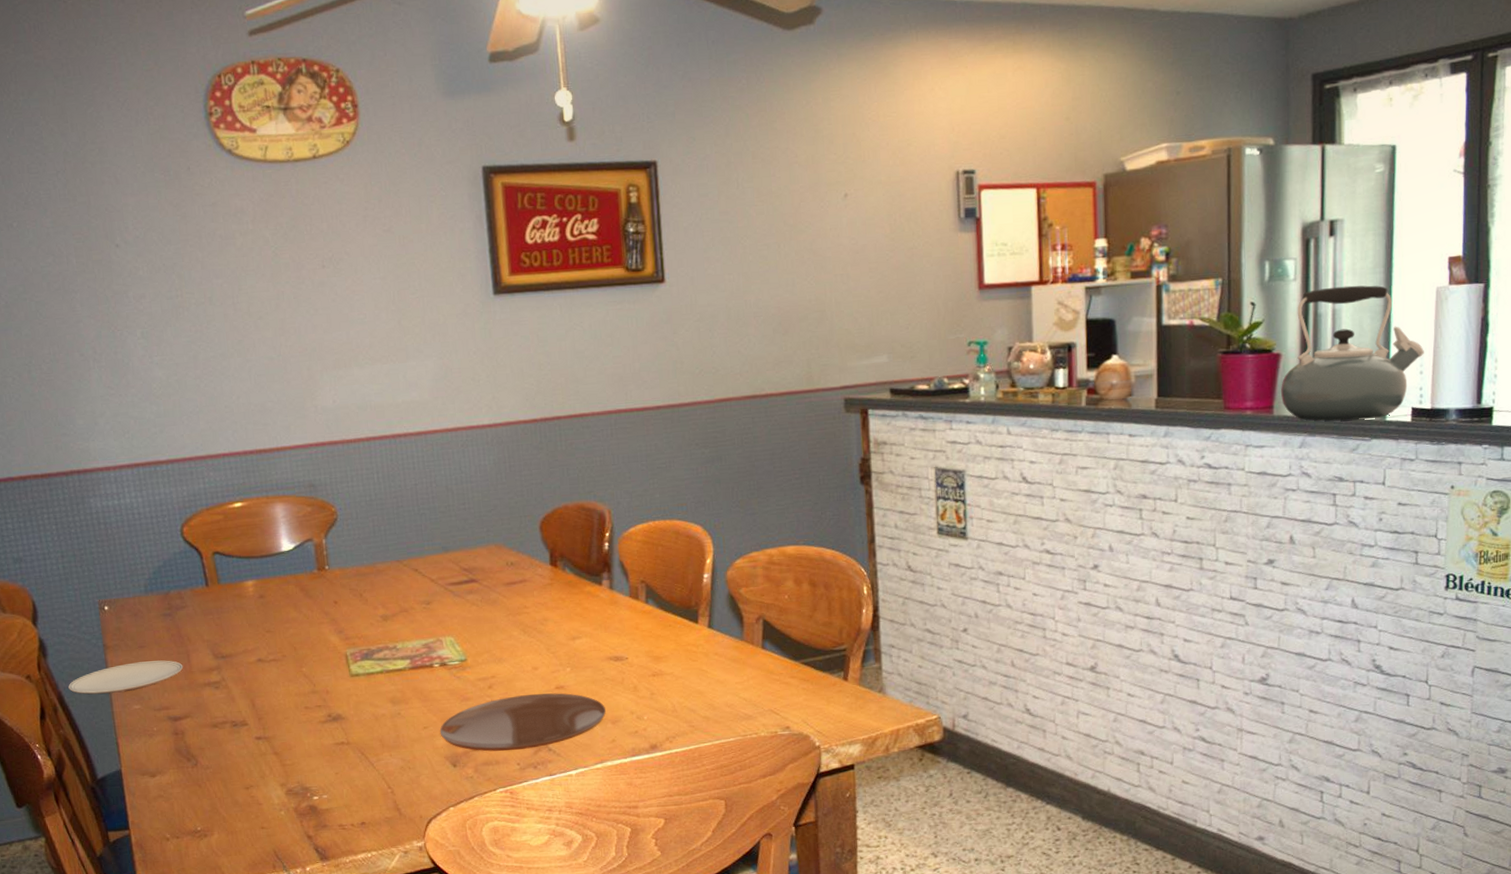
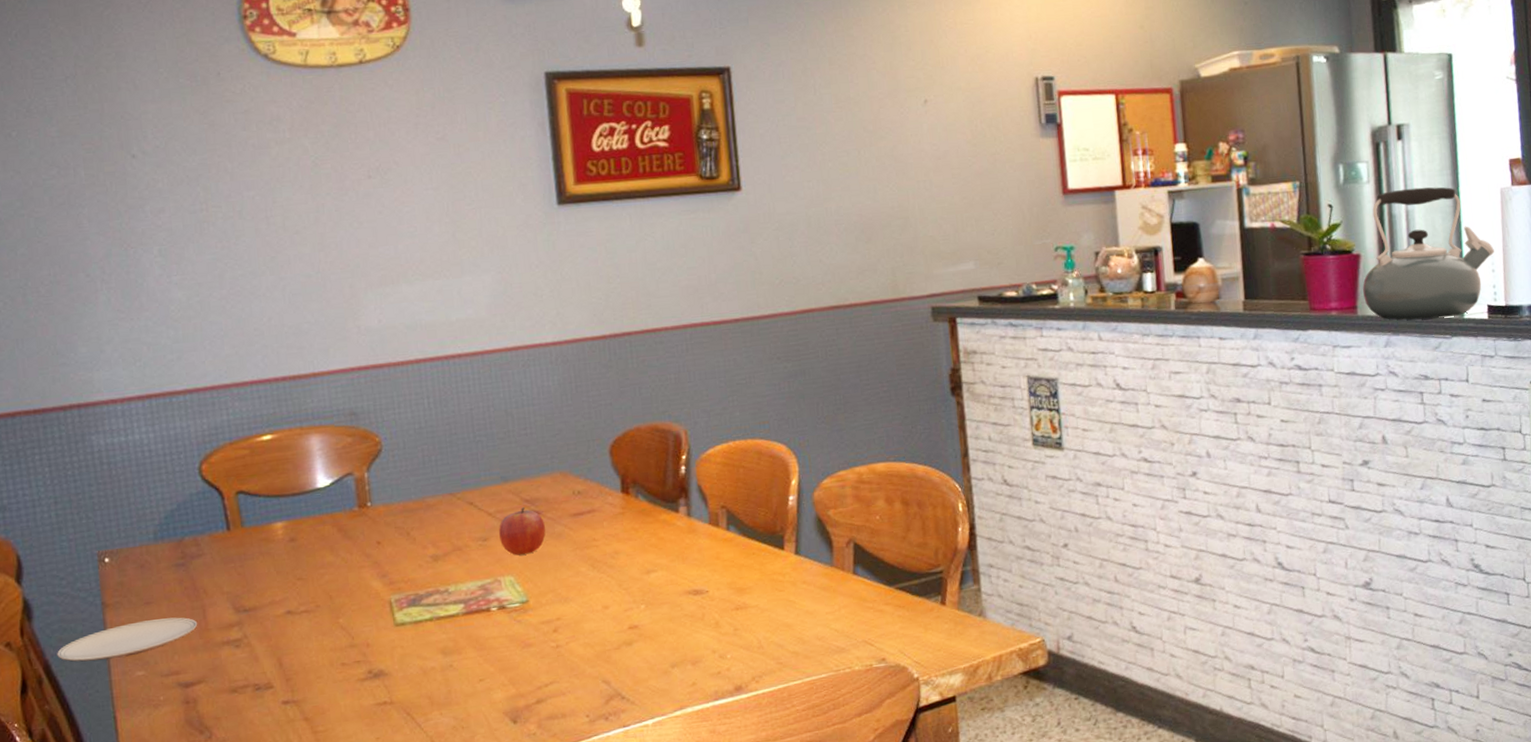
plate: present [439,693,606,752] -> none [497,633,685,704]
fruit: none [440,575,482,619] -> present [498,507,546,556]

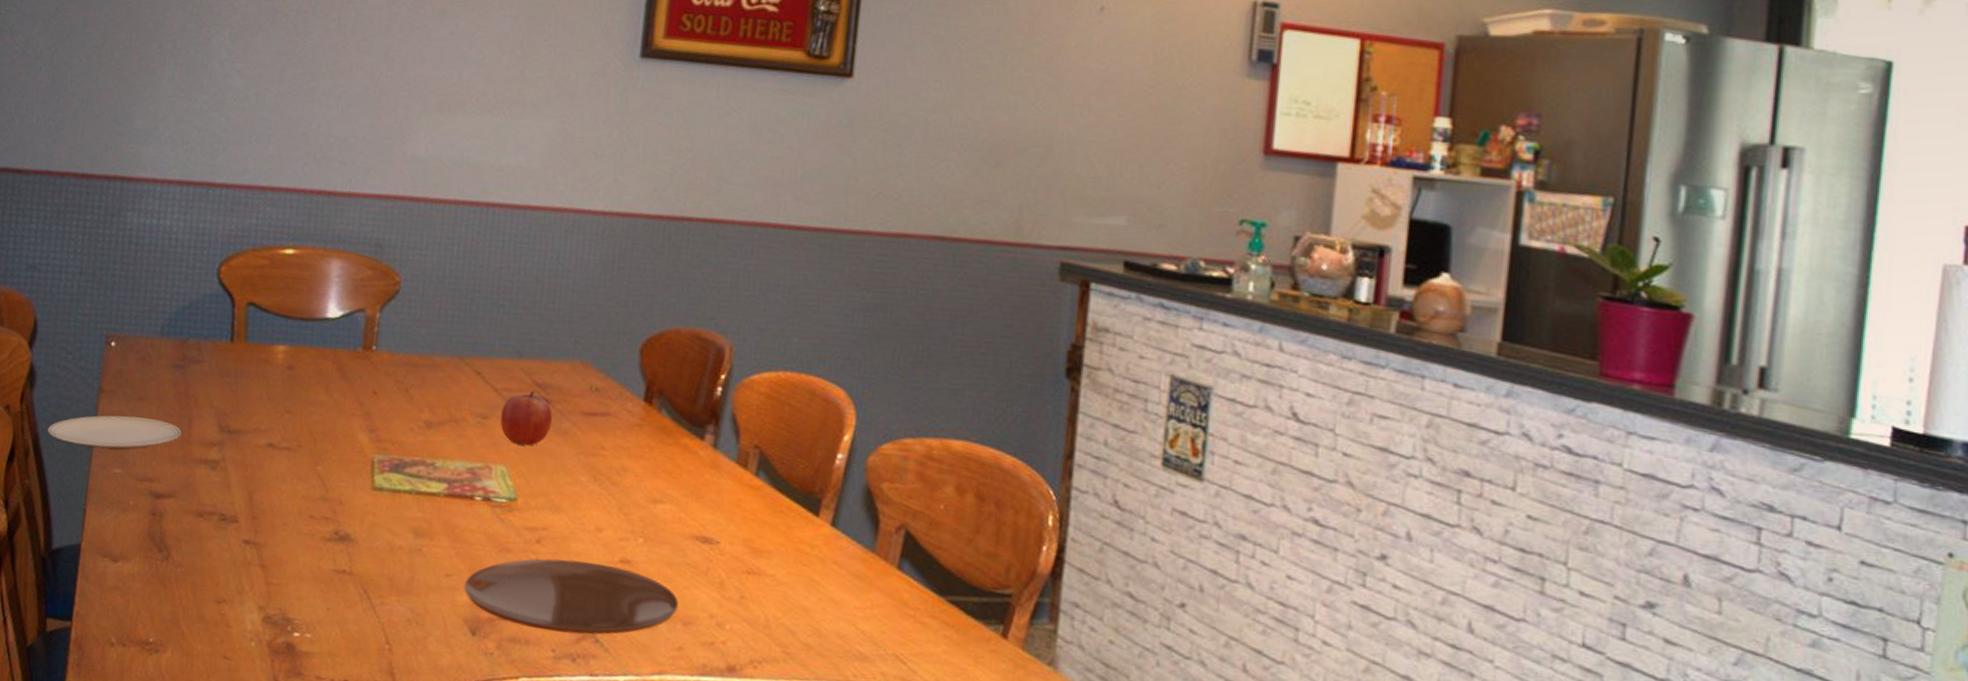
plate: none [497,633,685,704] -> present [464,558,678,635]
kettle: present [1362,187,1495,320] -> none [1688,236,1918,433]

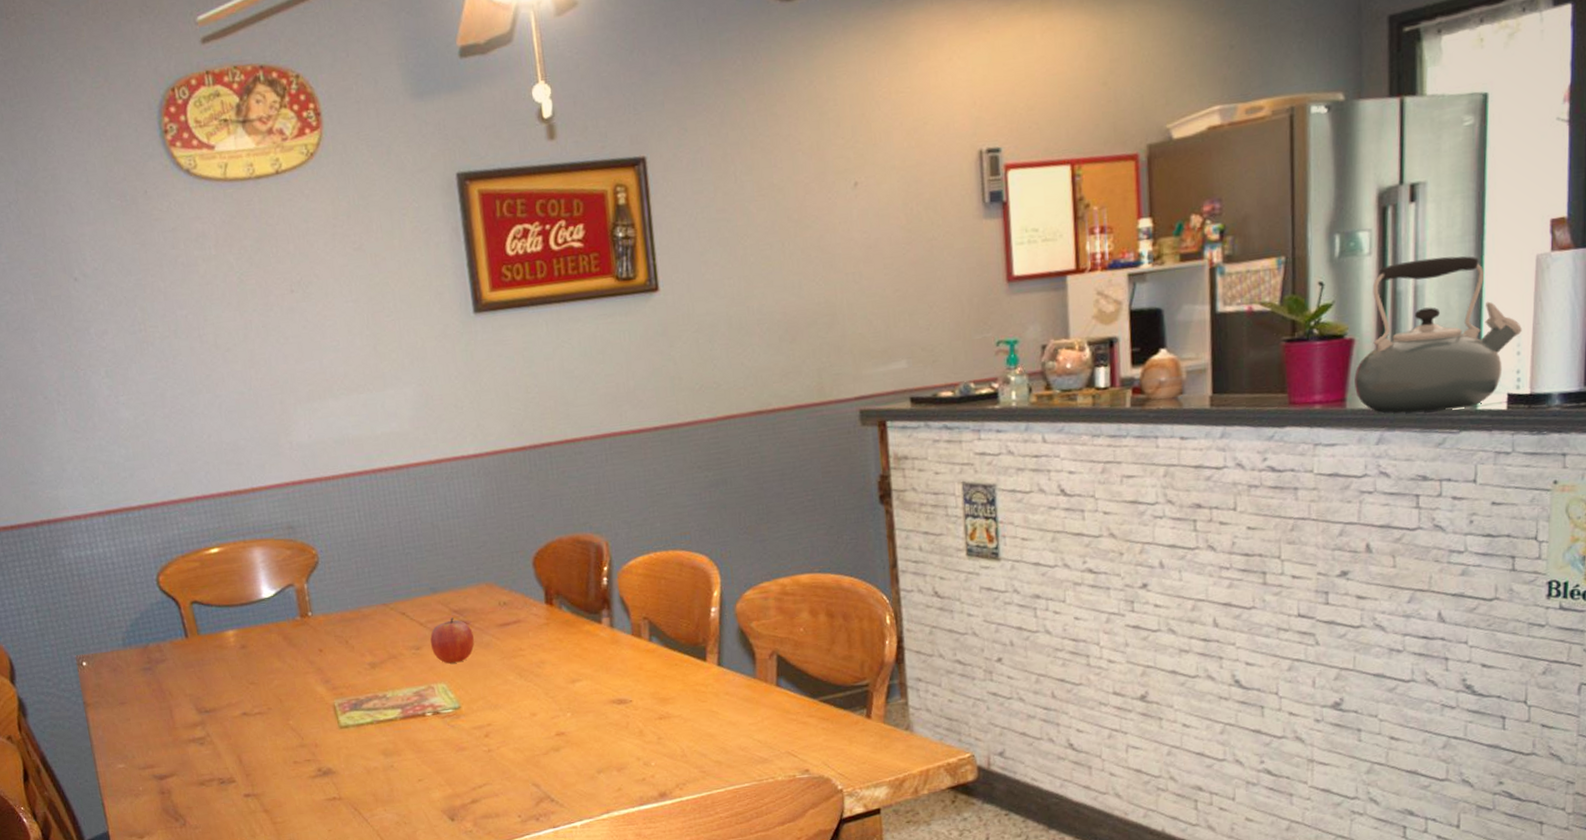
plate: present [47,415,182,451] -> none [50,716,167,755]
plate: present [464,558,678,635] -> none [435,740,610,804]
kettle: none [1688,236,1918,433] -> present [1354,256,1522,413]

